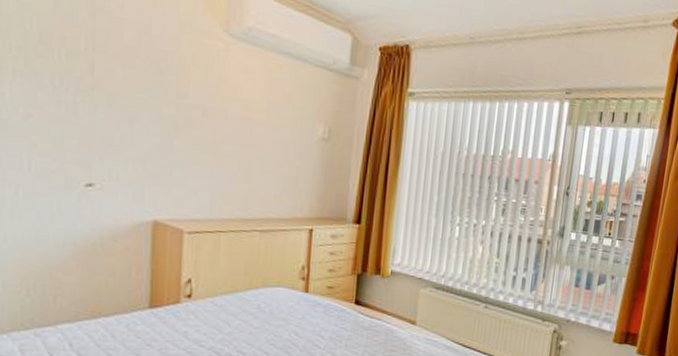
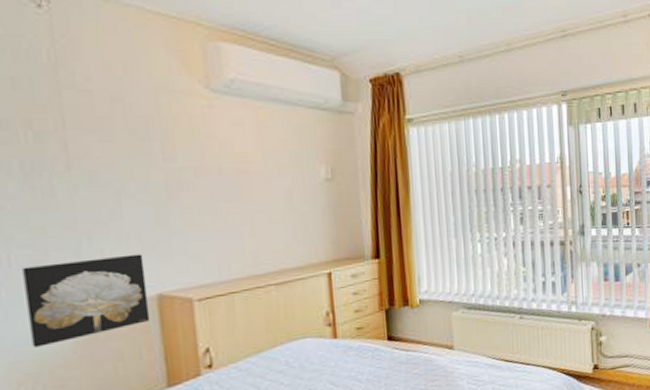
wall art: none [39,173,146,250] -> present [22,254,150,348]

